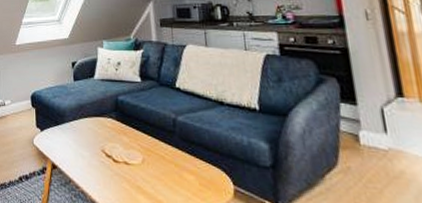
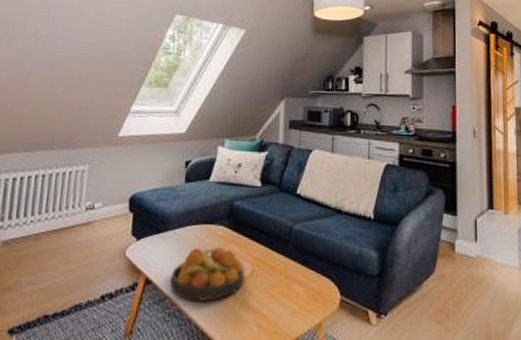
fruit bowl: none [72,136,136,186] -> present [170,246,245,302]

